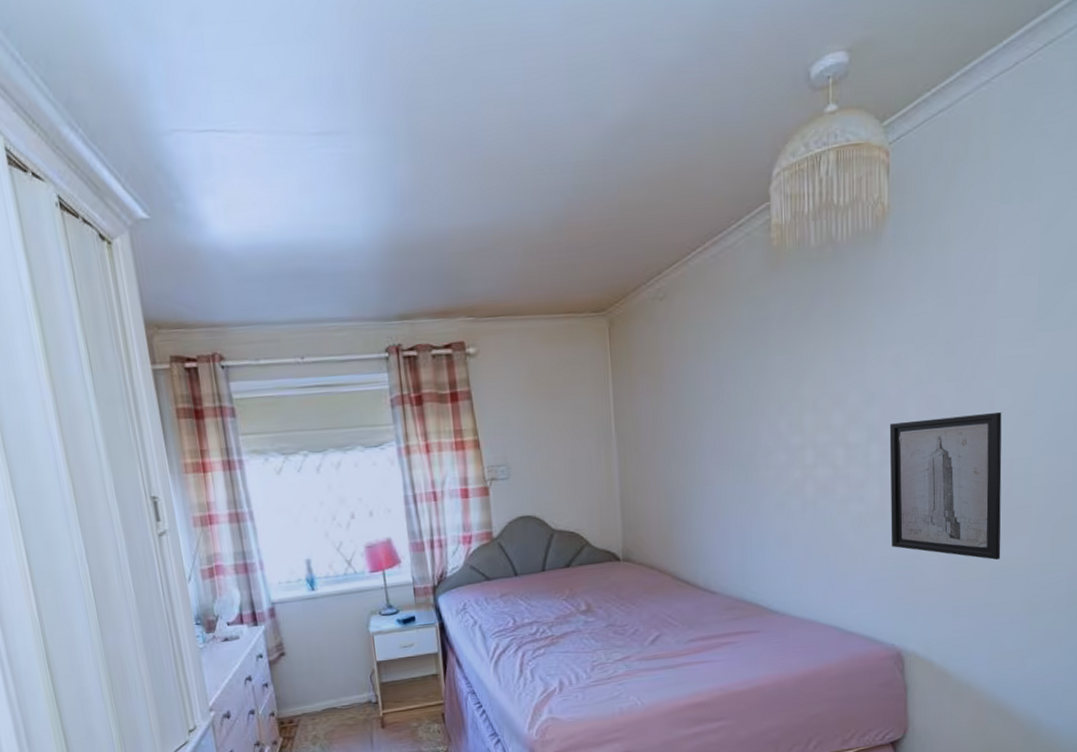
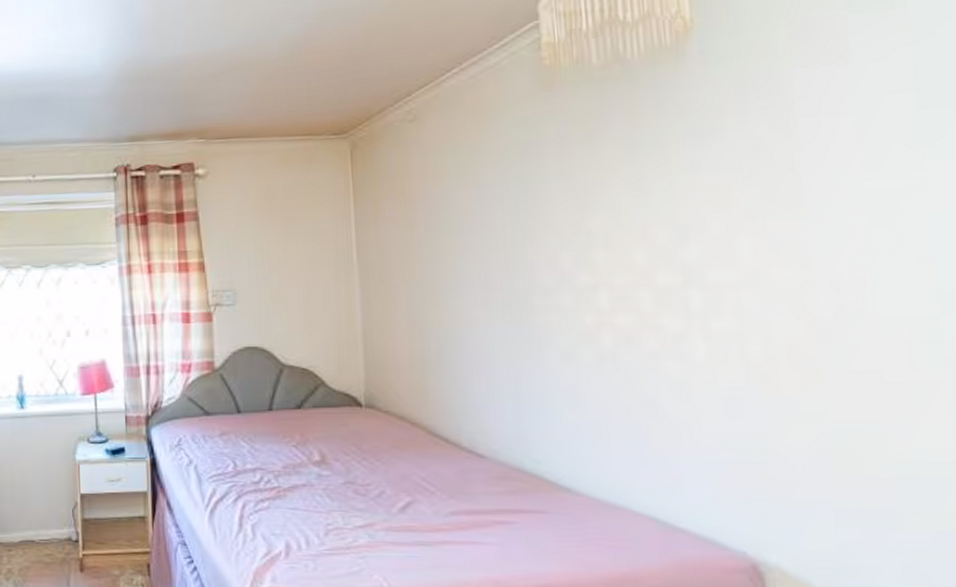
wall art: present [889,411,1002,560] -> none [714,256,906,451]

